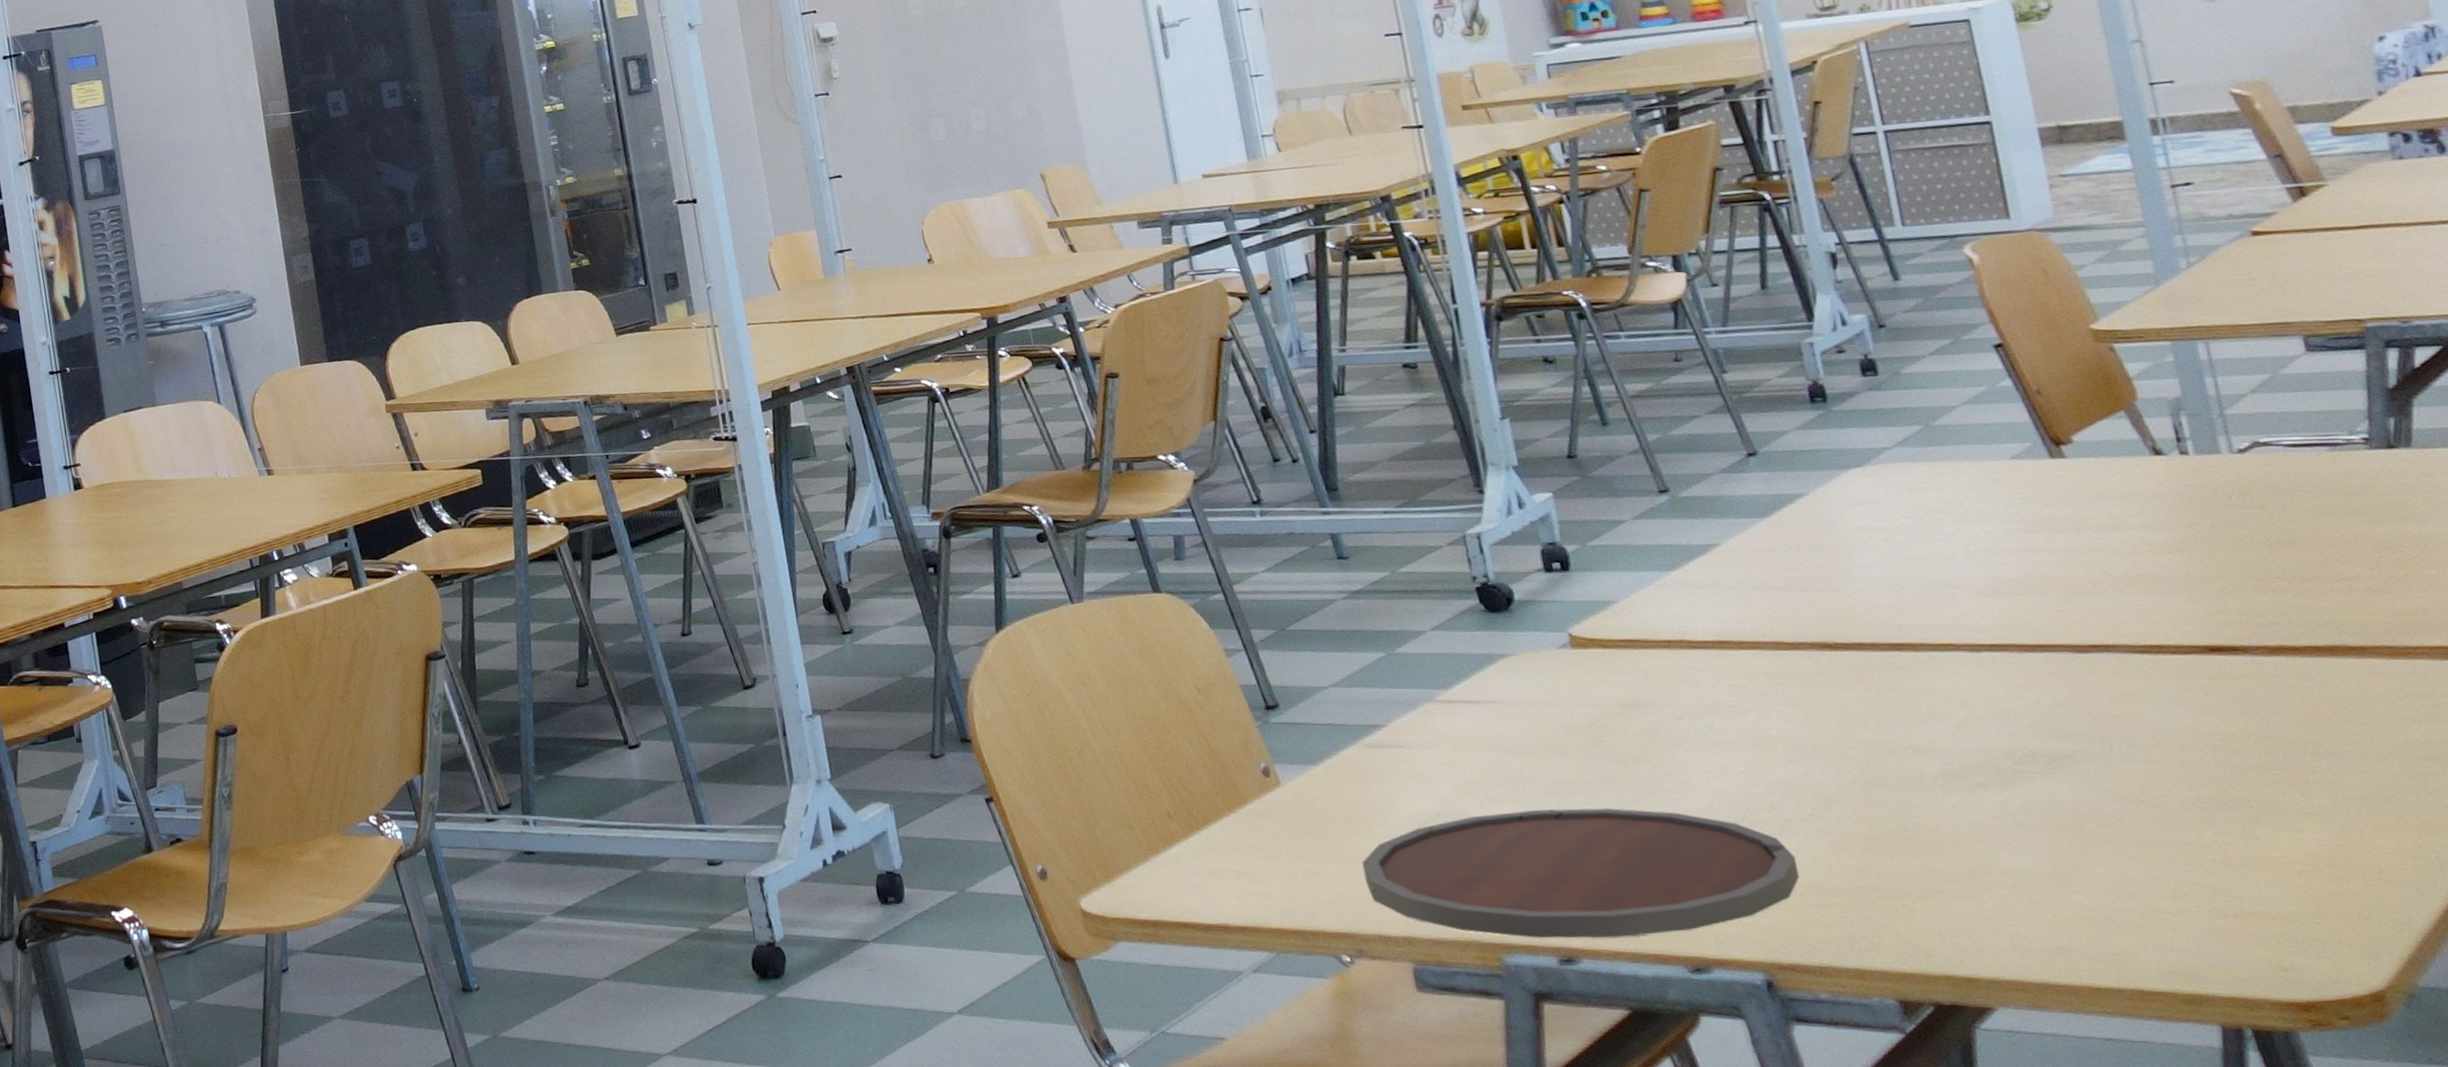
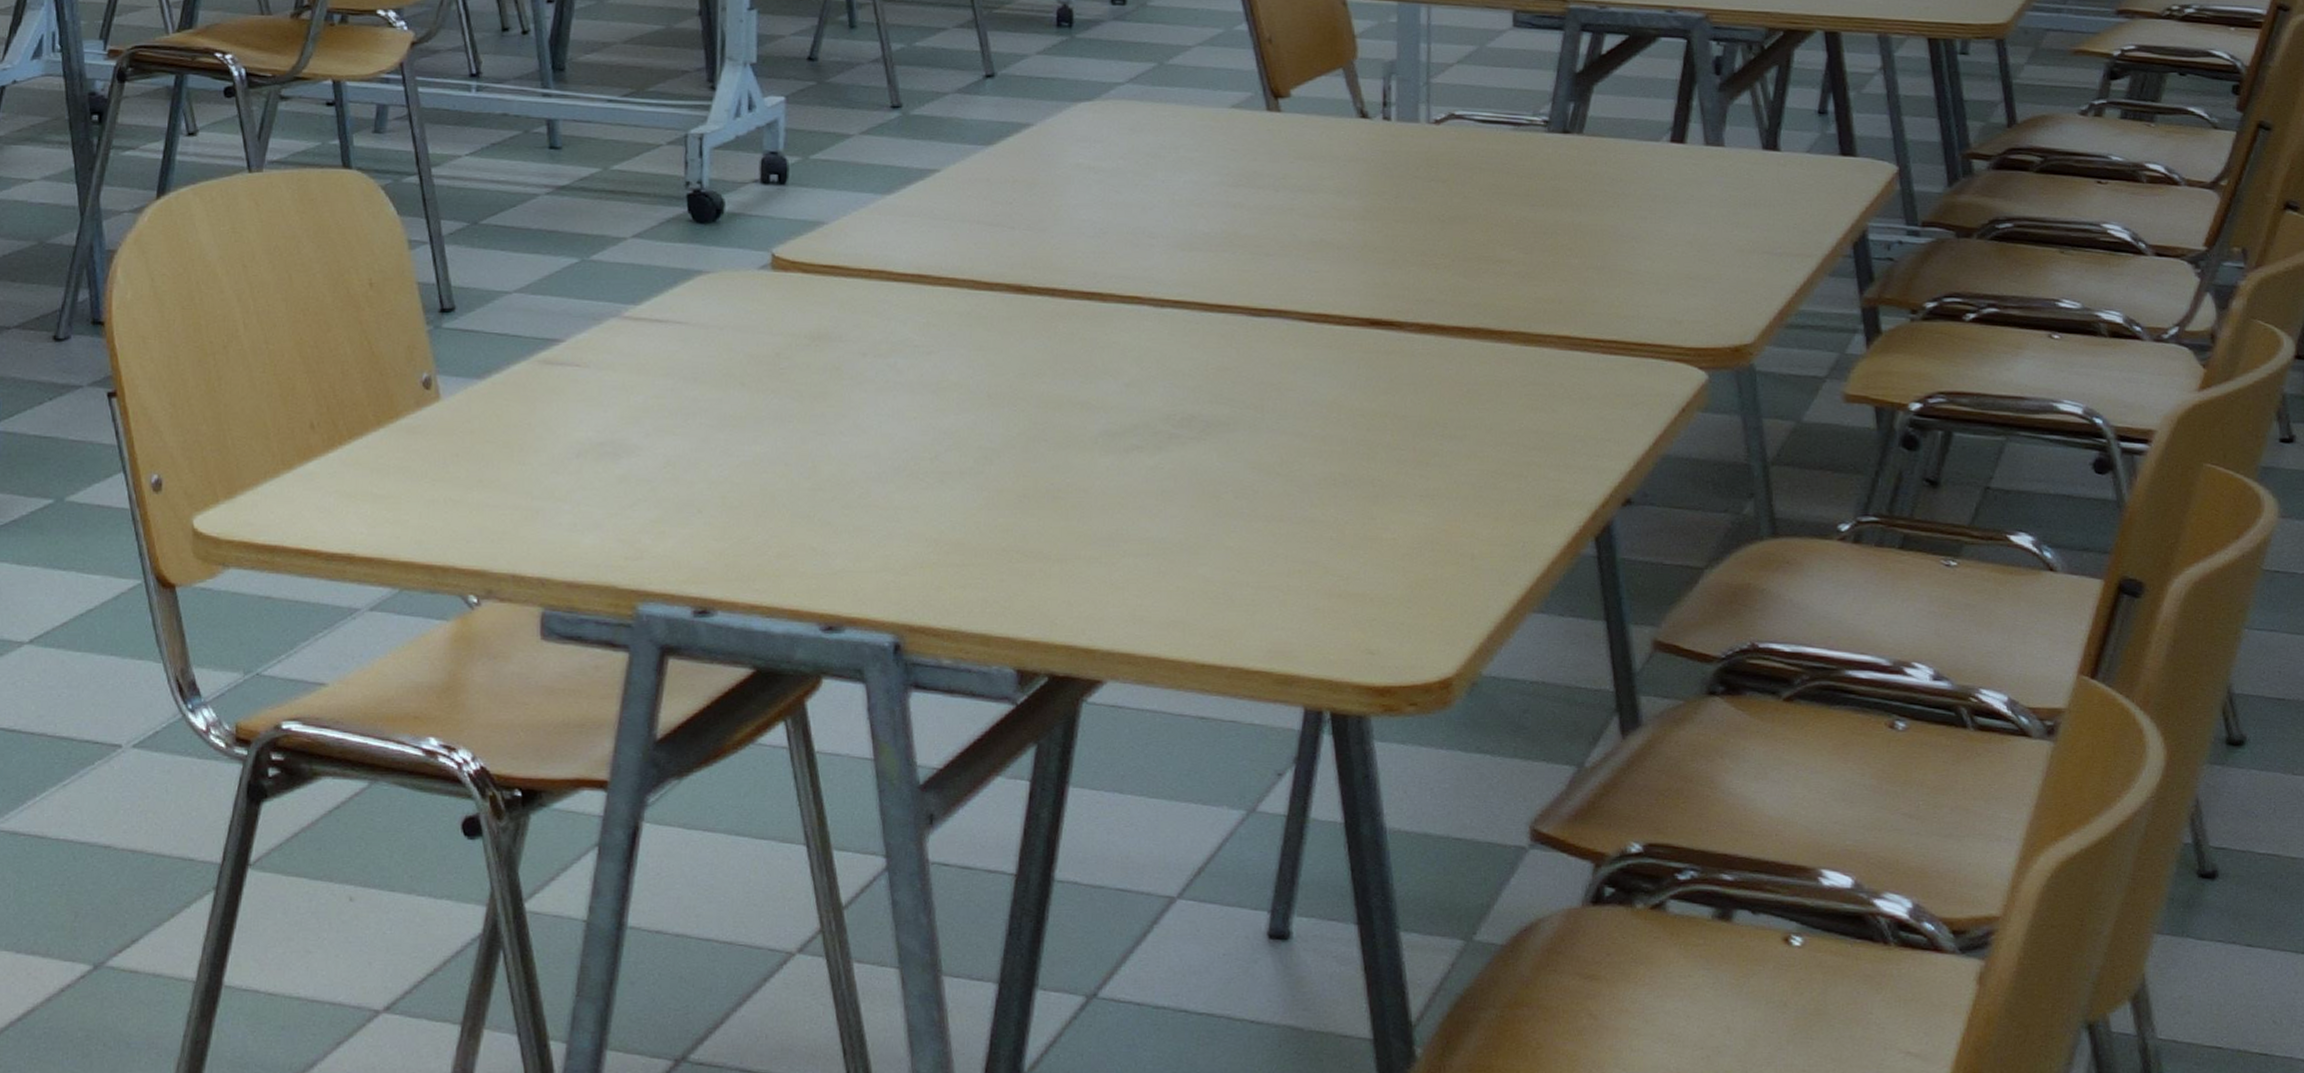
tray: present [1362,808,1799,938] -> none [510,444,948,590]

